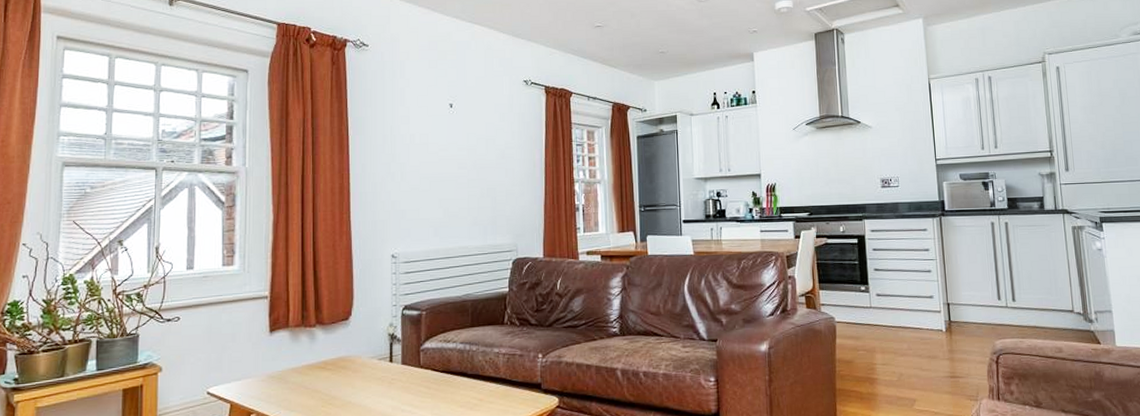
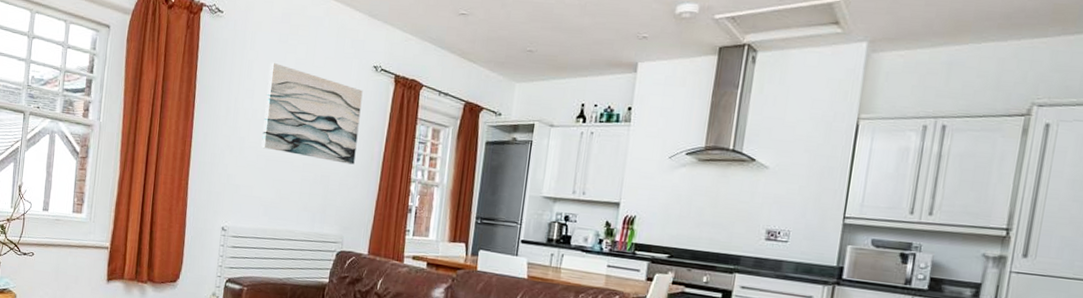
wall art: none [422,87,518,174] -> present [261,62,363,165]

